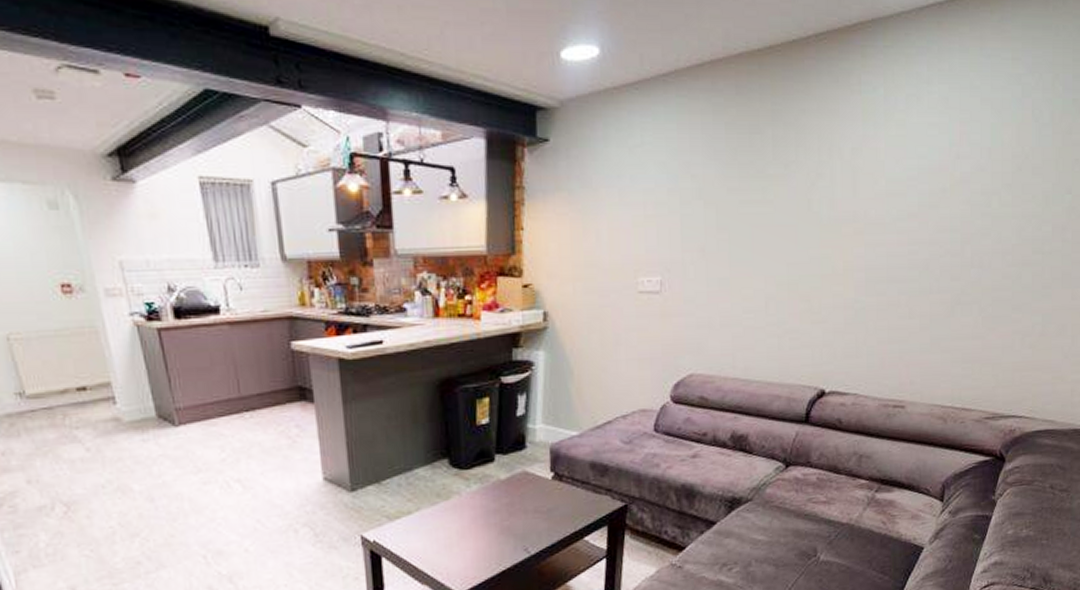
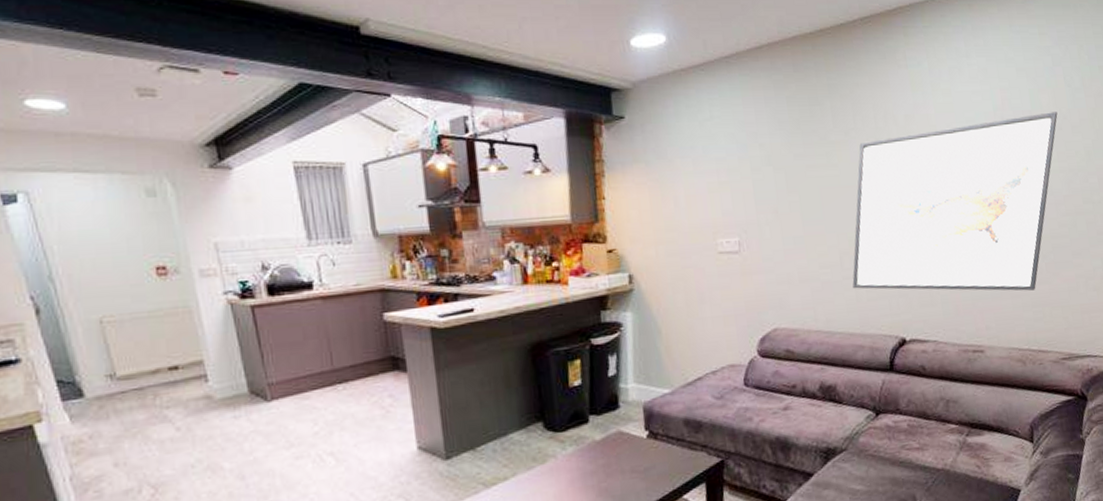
wall art: none [776,150,1019,346] -> present [852,112,1058,291]

